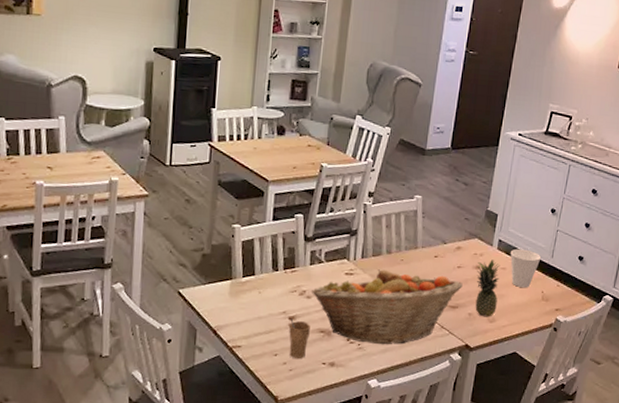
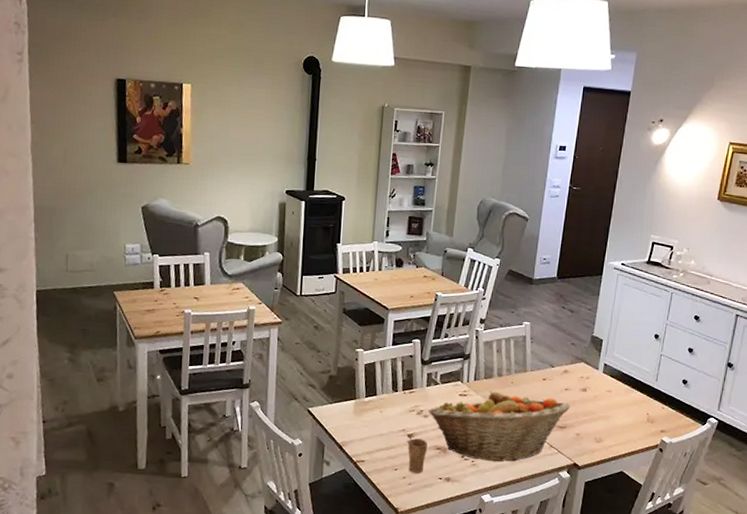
fruit: present [475,259,500,317] -> none [582,382,606,438]
cup: present [510,249,542,287] -> none [615,372,646,409]

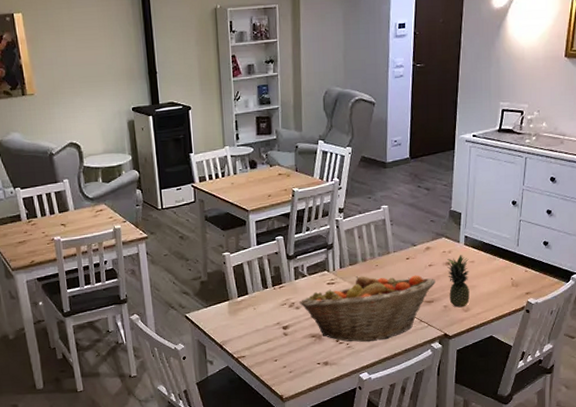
cup: present [408,436,428,473] -> none [284,328,303,362]
fruit: none [582,382,606,438] -> present [446,255,470,308]

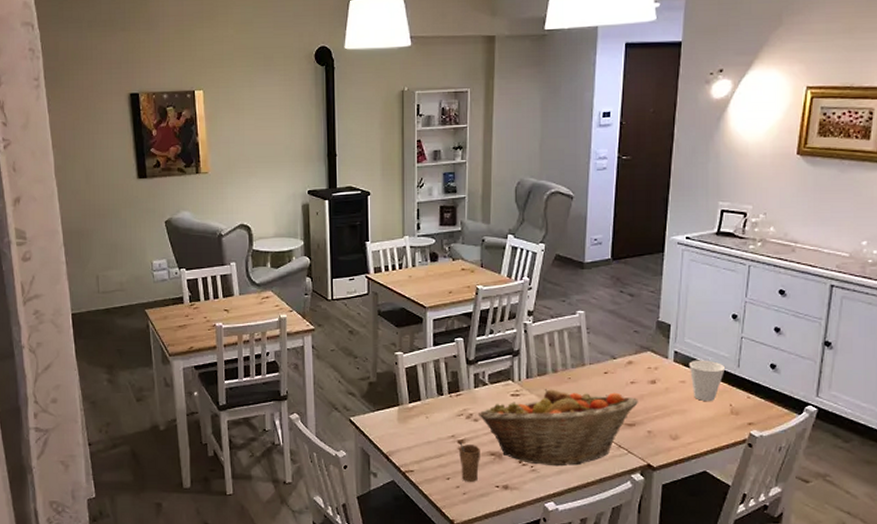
cup: none [284,328,303,362] -> present [459,442,480,482]
fruit: present [446,255,470,308] -> none [652,373,679,435]
cup: none [477,241,507,277] -> present [689,360,726,401]

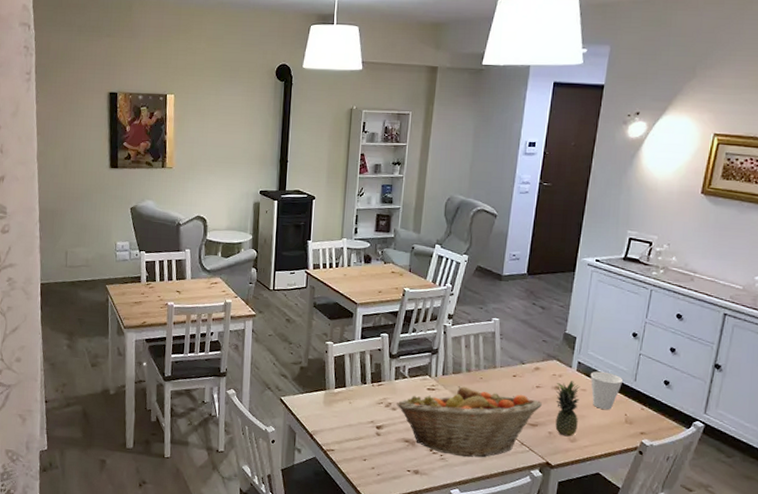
cup: present [459,442,480,482] -> none [376,427,396,465]
fruit: none [652,373,679,435] -> present [555,381,580,437]

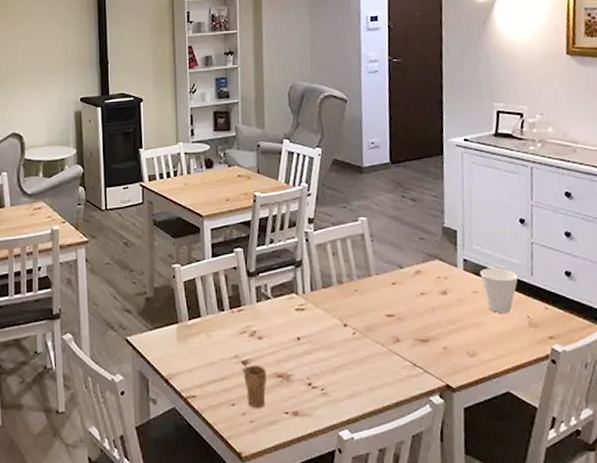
cup: none [376,427,396,465] -> present [243,363,267,408]
fruit basket: present [396,386,542,458] -> none [261,302,430,389]
fruit: present [555,381,580,437] -> none [442,283,476,351]

